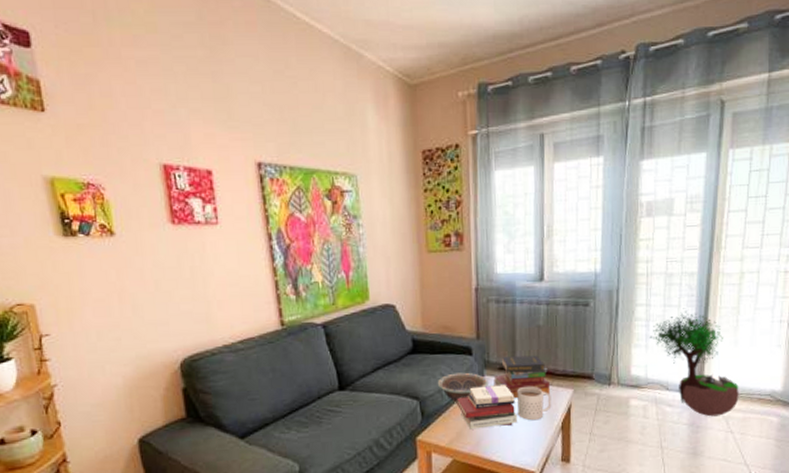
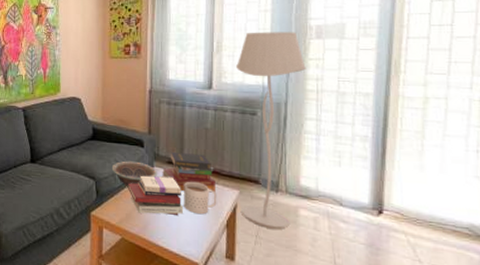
floor lamp: none [568,210,637,424] -> present [236,32,306,230]
potted tree: present [649,308,739,417] -> none [320,126,428,242]

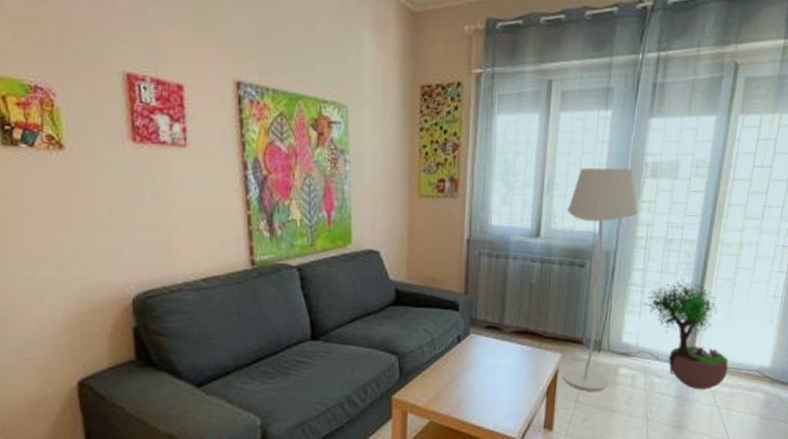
decorative bowl: present [111,161,157,188] -> none [419,329,473,361]
books: present [127,175,184,215] -> none [437,344,502,390]
books: present [162,152,216,193] -> none [479,315,538,360]
mug: present [184,181,217,215] -> none [502,347,538,384]
potted tree: none [320,126,428,242] -> present [643,276,729,390]

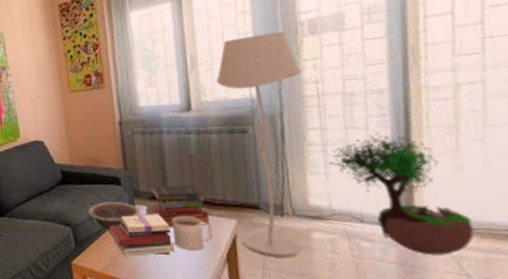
decorative bowl: none [419,329,473,361] -> present [87,201,140,231]
books: none [437,344,502,390] -> present [108,214,176,257]
books: none [479,315,538,360] -> present [145,184,210,228]
mug: none [502,347,538,384] -> present [172,215,213,251]

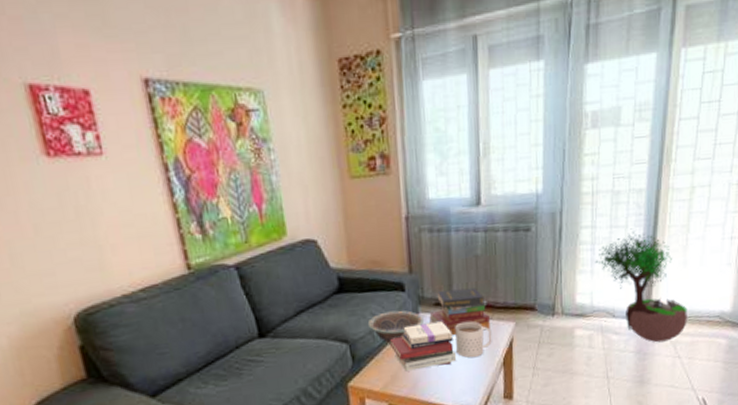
floor lamp: present [216,31,303,257] -> none [507,121,581,357]

